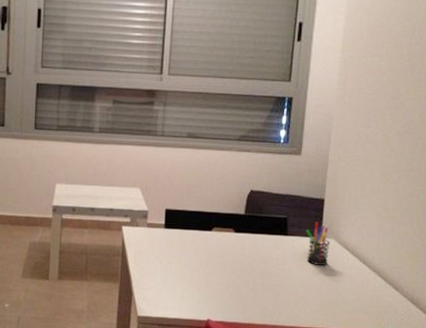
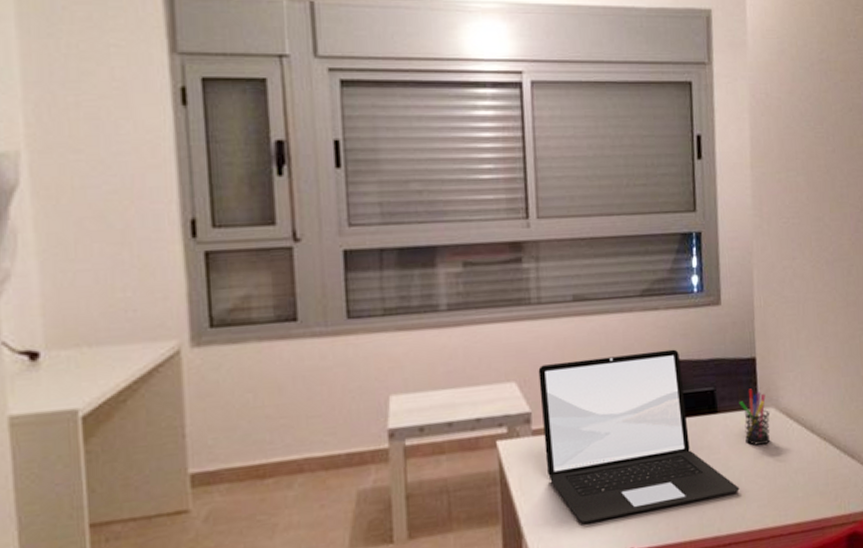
laptop: none [154,179,297,297] -> present [538,349,740,524]

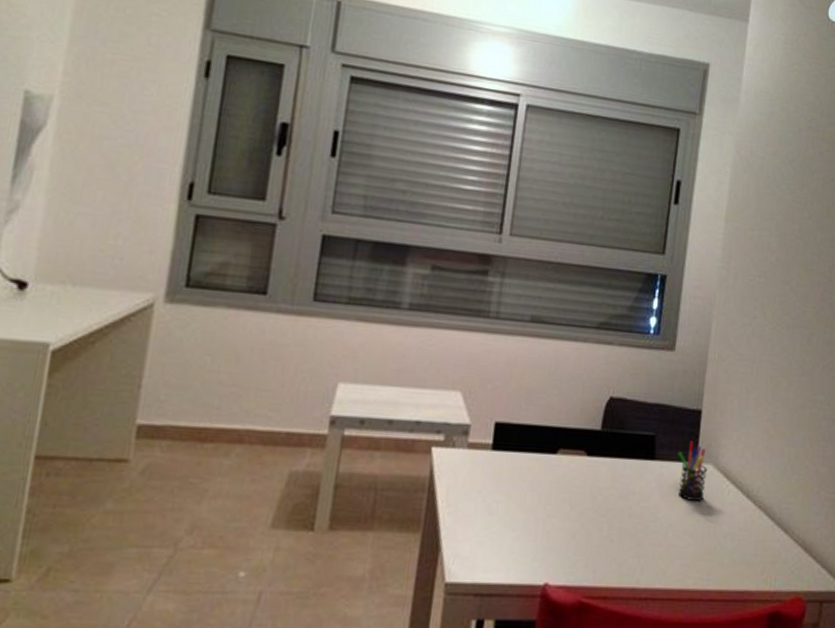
laptop: present [538,349,740,524] -> none [475,379,665,549]

